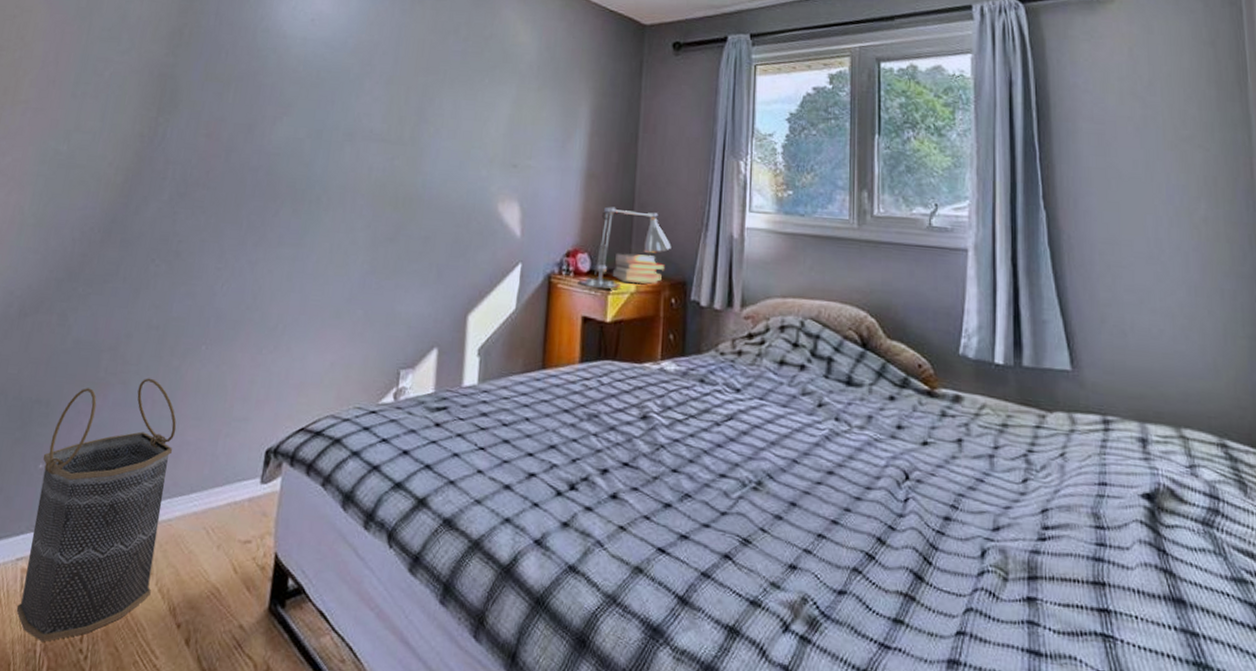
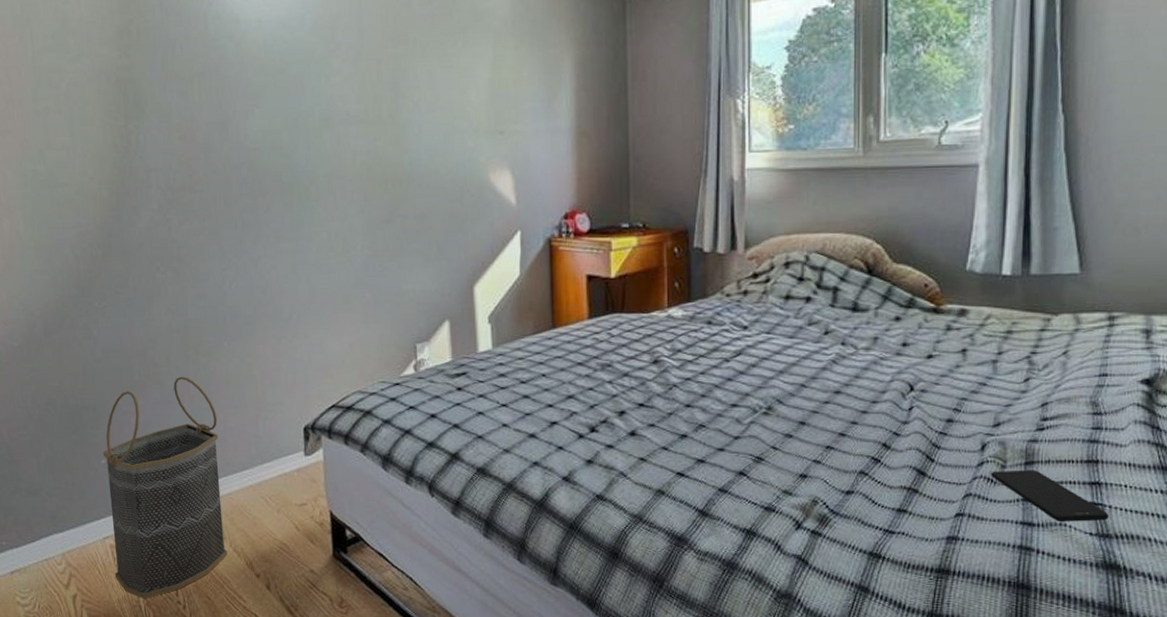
desk lamp: present [576,206,673,289] -> none [577,163,672,246]
books: present [612,252,665,285] -> none [612,207,665,238]
smartphone: none [991,583,1122,658] -> present [990,470,1110,522]

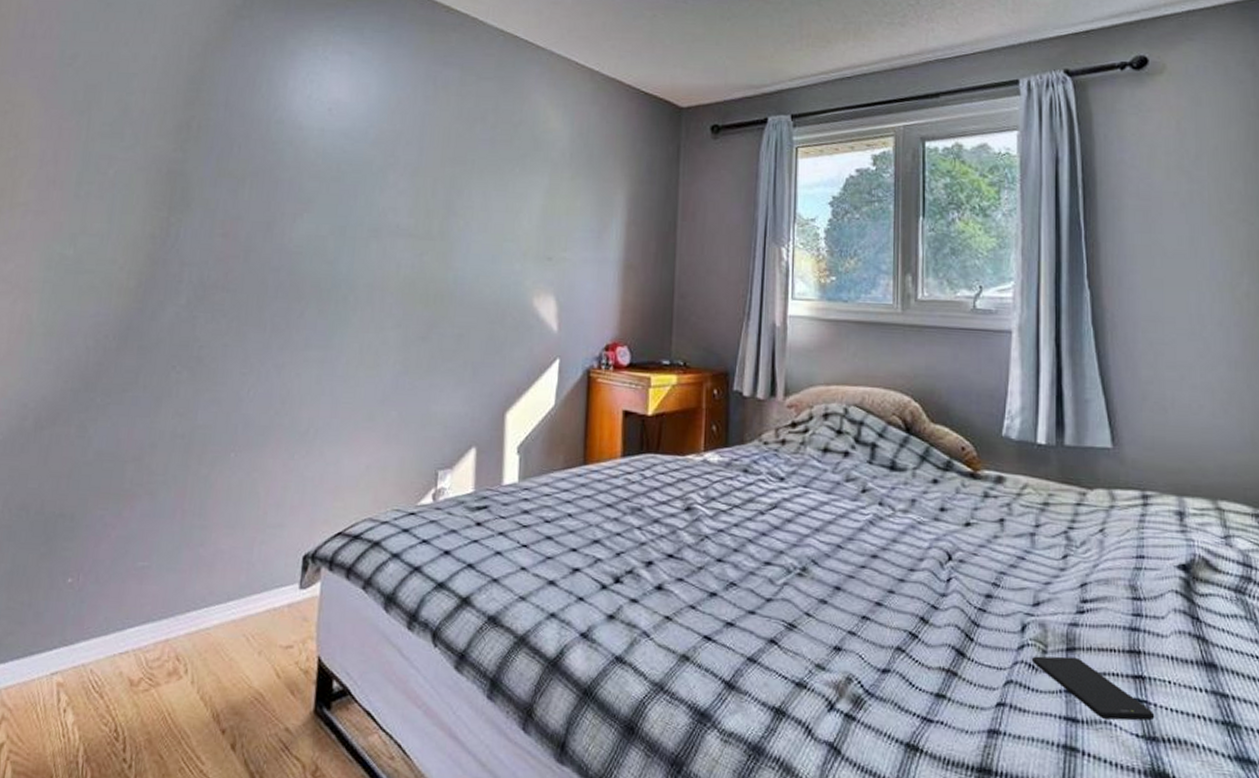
basket: present [102,376,227,599] -> none [54,487,209,754]

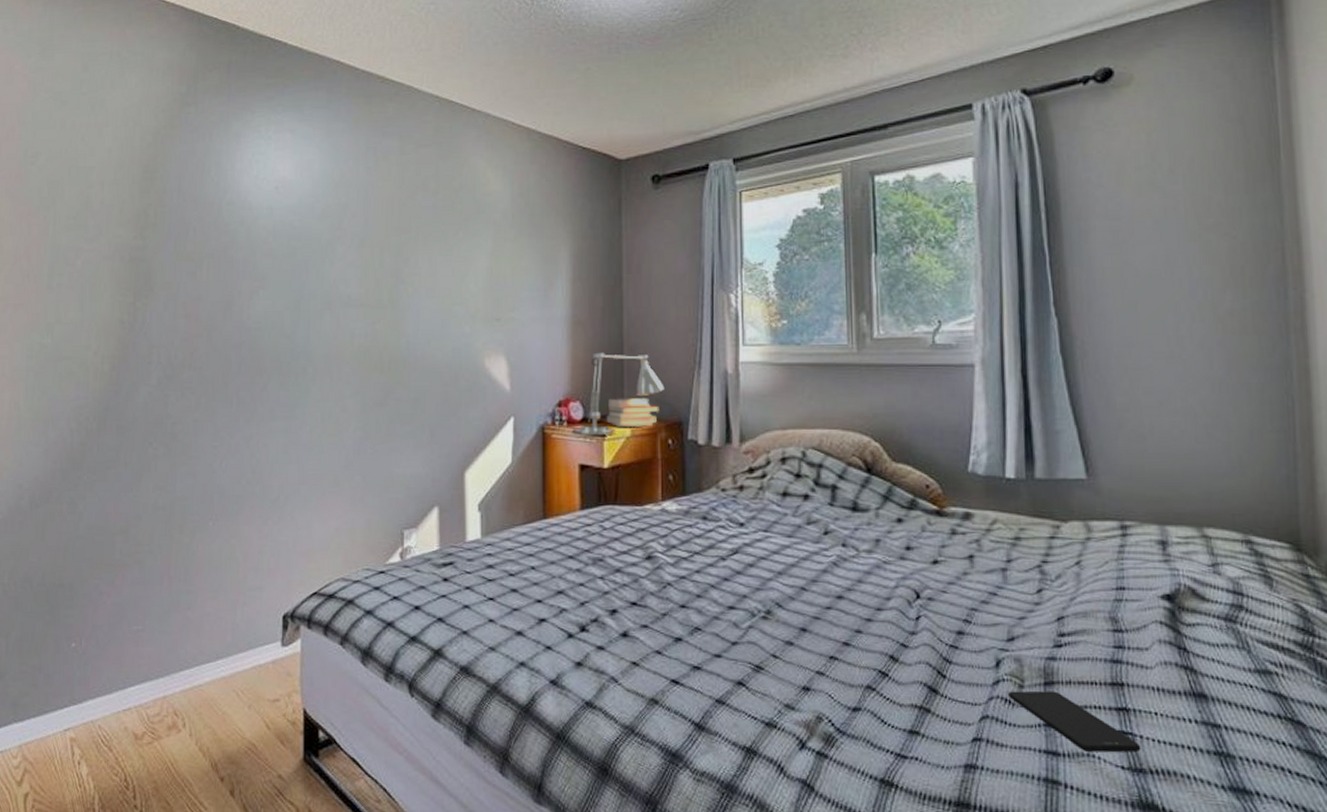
desk lamp: none [616,298,714,382] -> present [571,352,666,435]
books: none [652,344,706,376] -> present [606,397,659,428]

